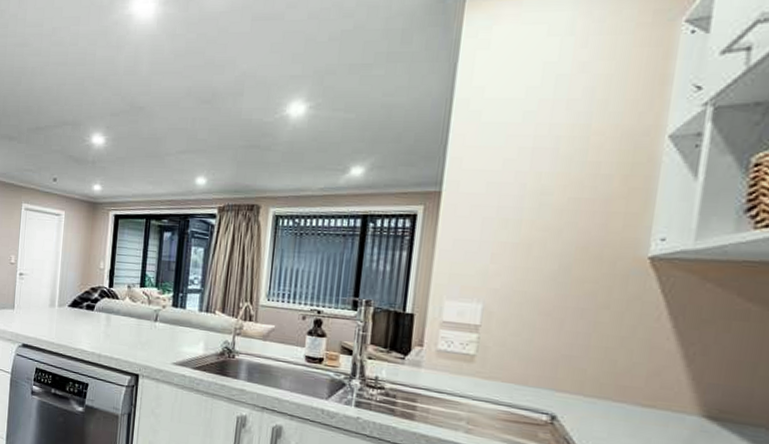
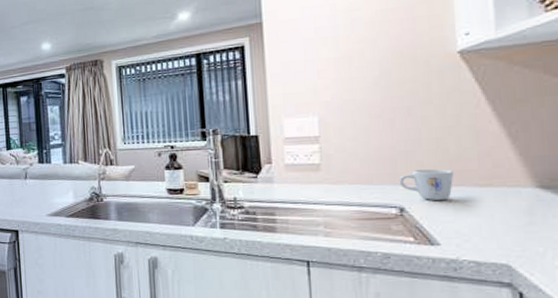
mug: none [555,378,618,416] -> present [398,169,454,201]

